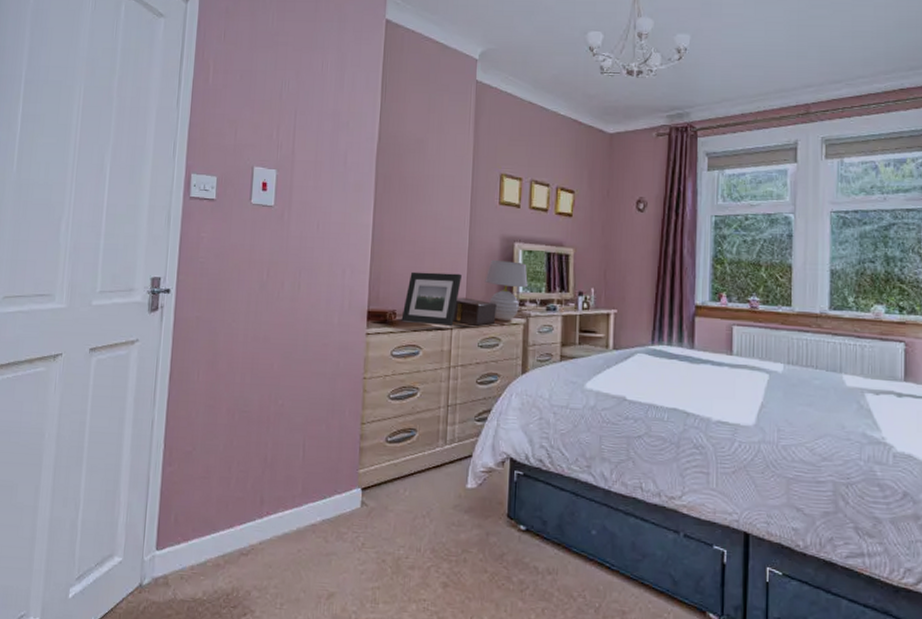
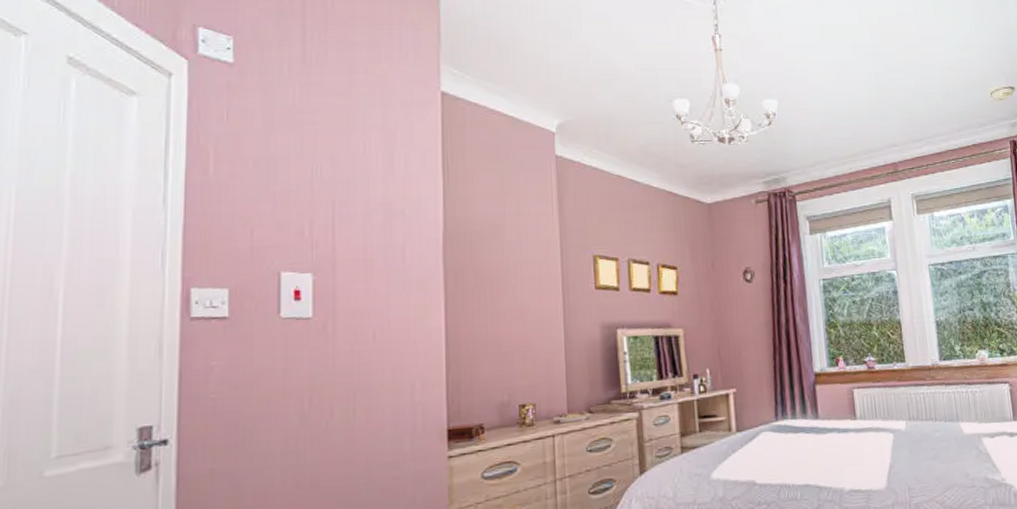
picture frame: present [401,271,462,327] -> none [491,371,560,436]
jewelry box: present [453,297,497,327] -> none [554,397,605,429]
table lamp: present [485,259,528,321] -> none [587,350,637,418]

